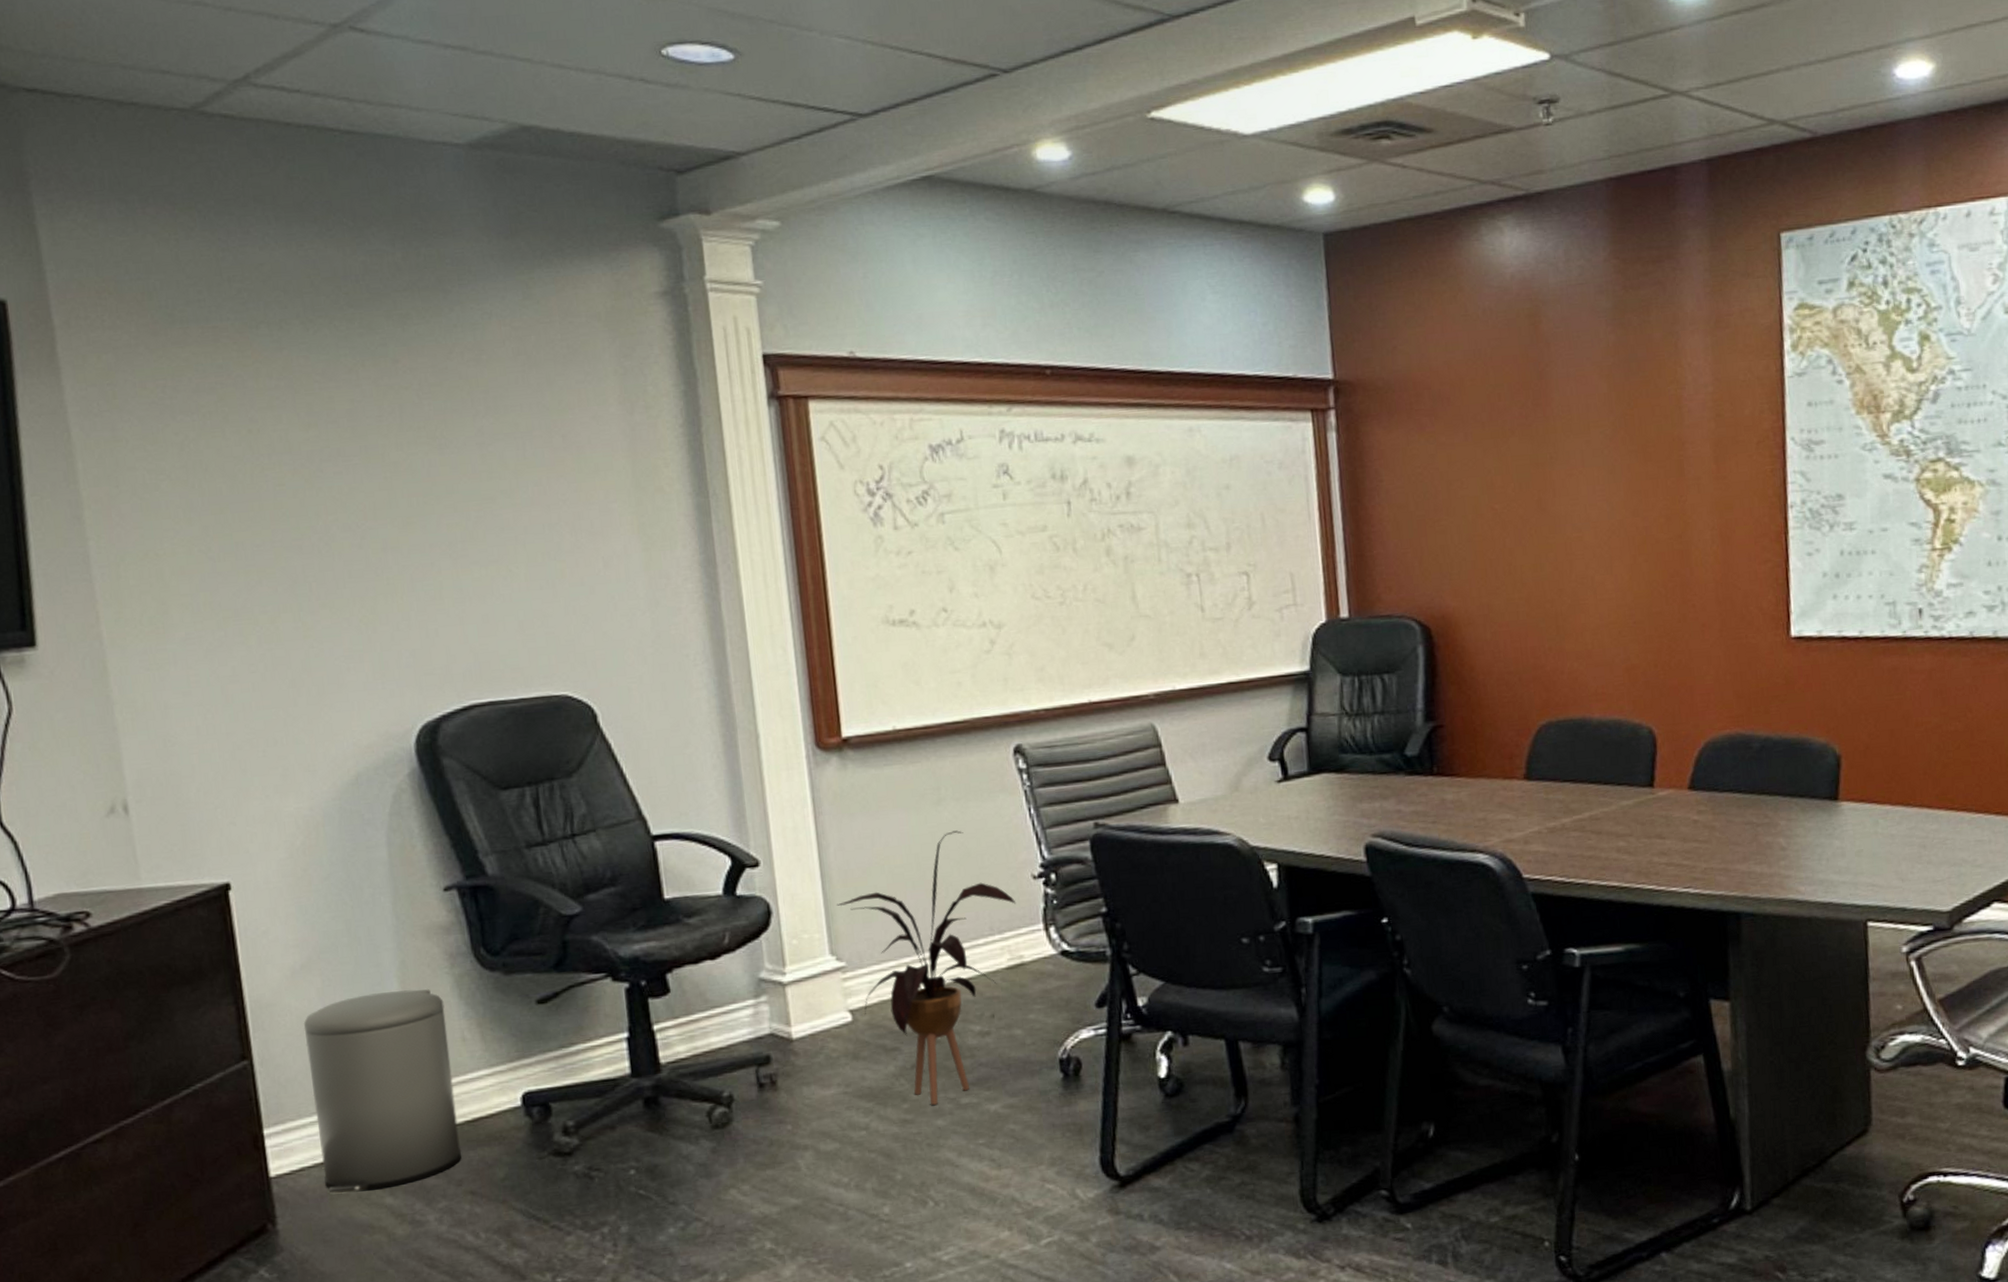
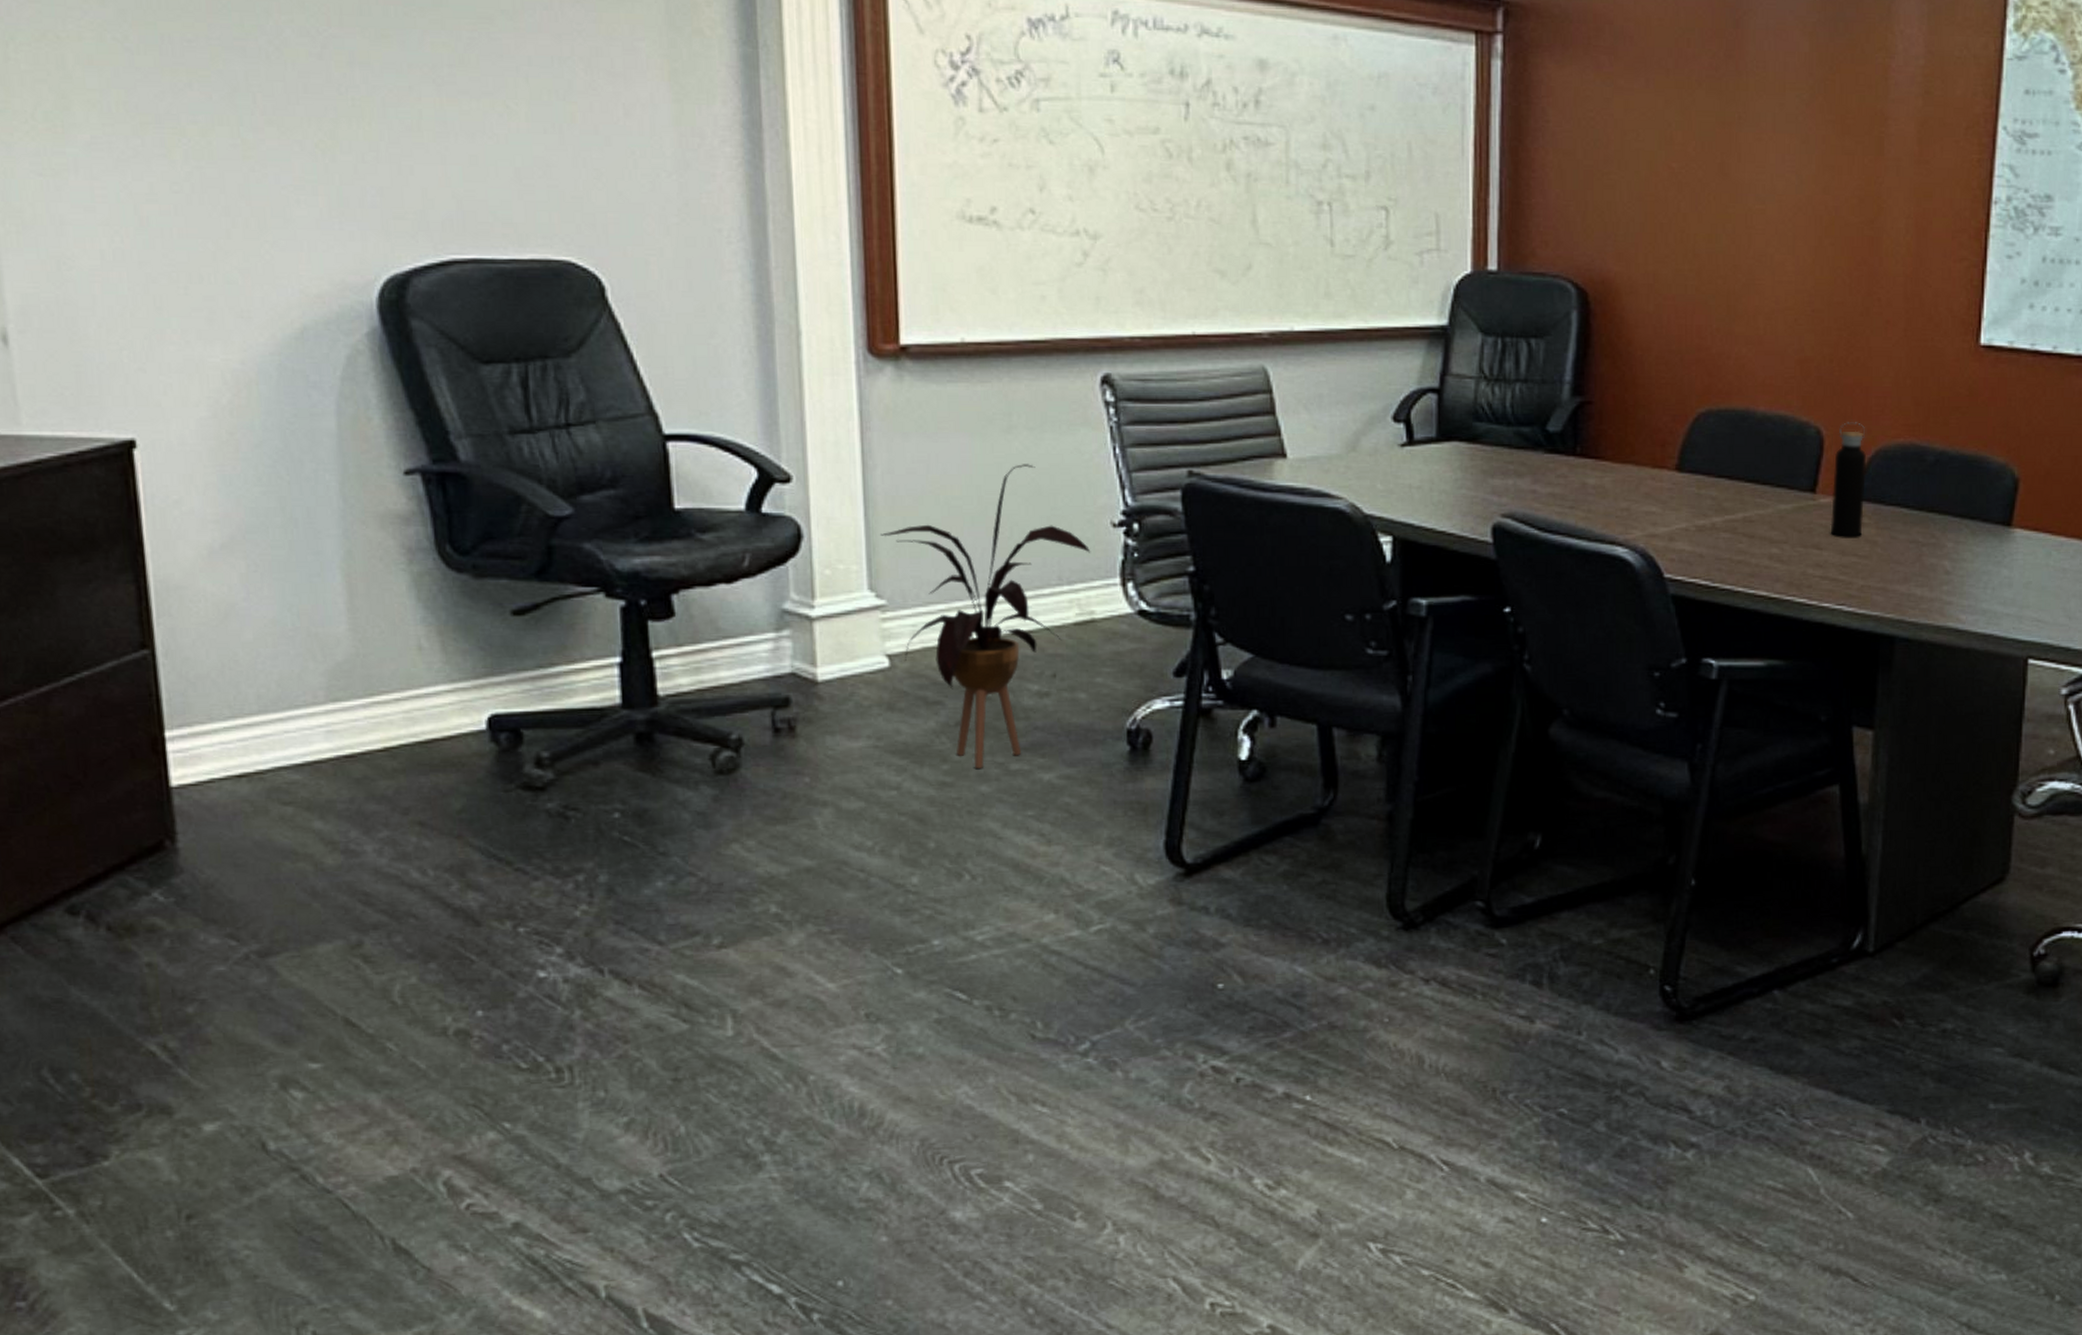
pedal bin: present [303,988,462,1193] -> none [221,585,411,812]
water bottle: none [1667,719,1700,827] -> present [1830,422,1867,540]

